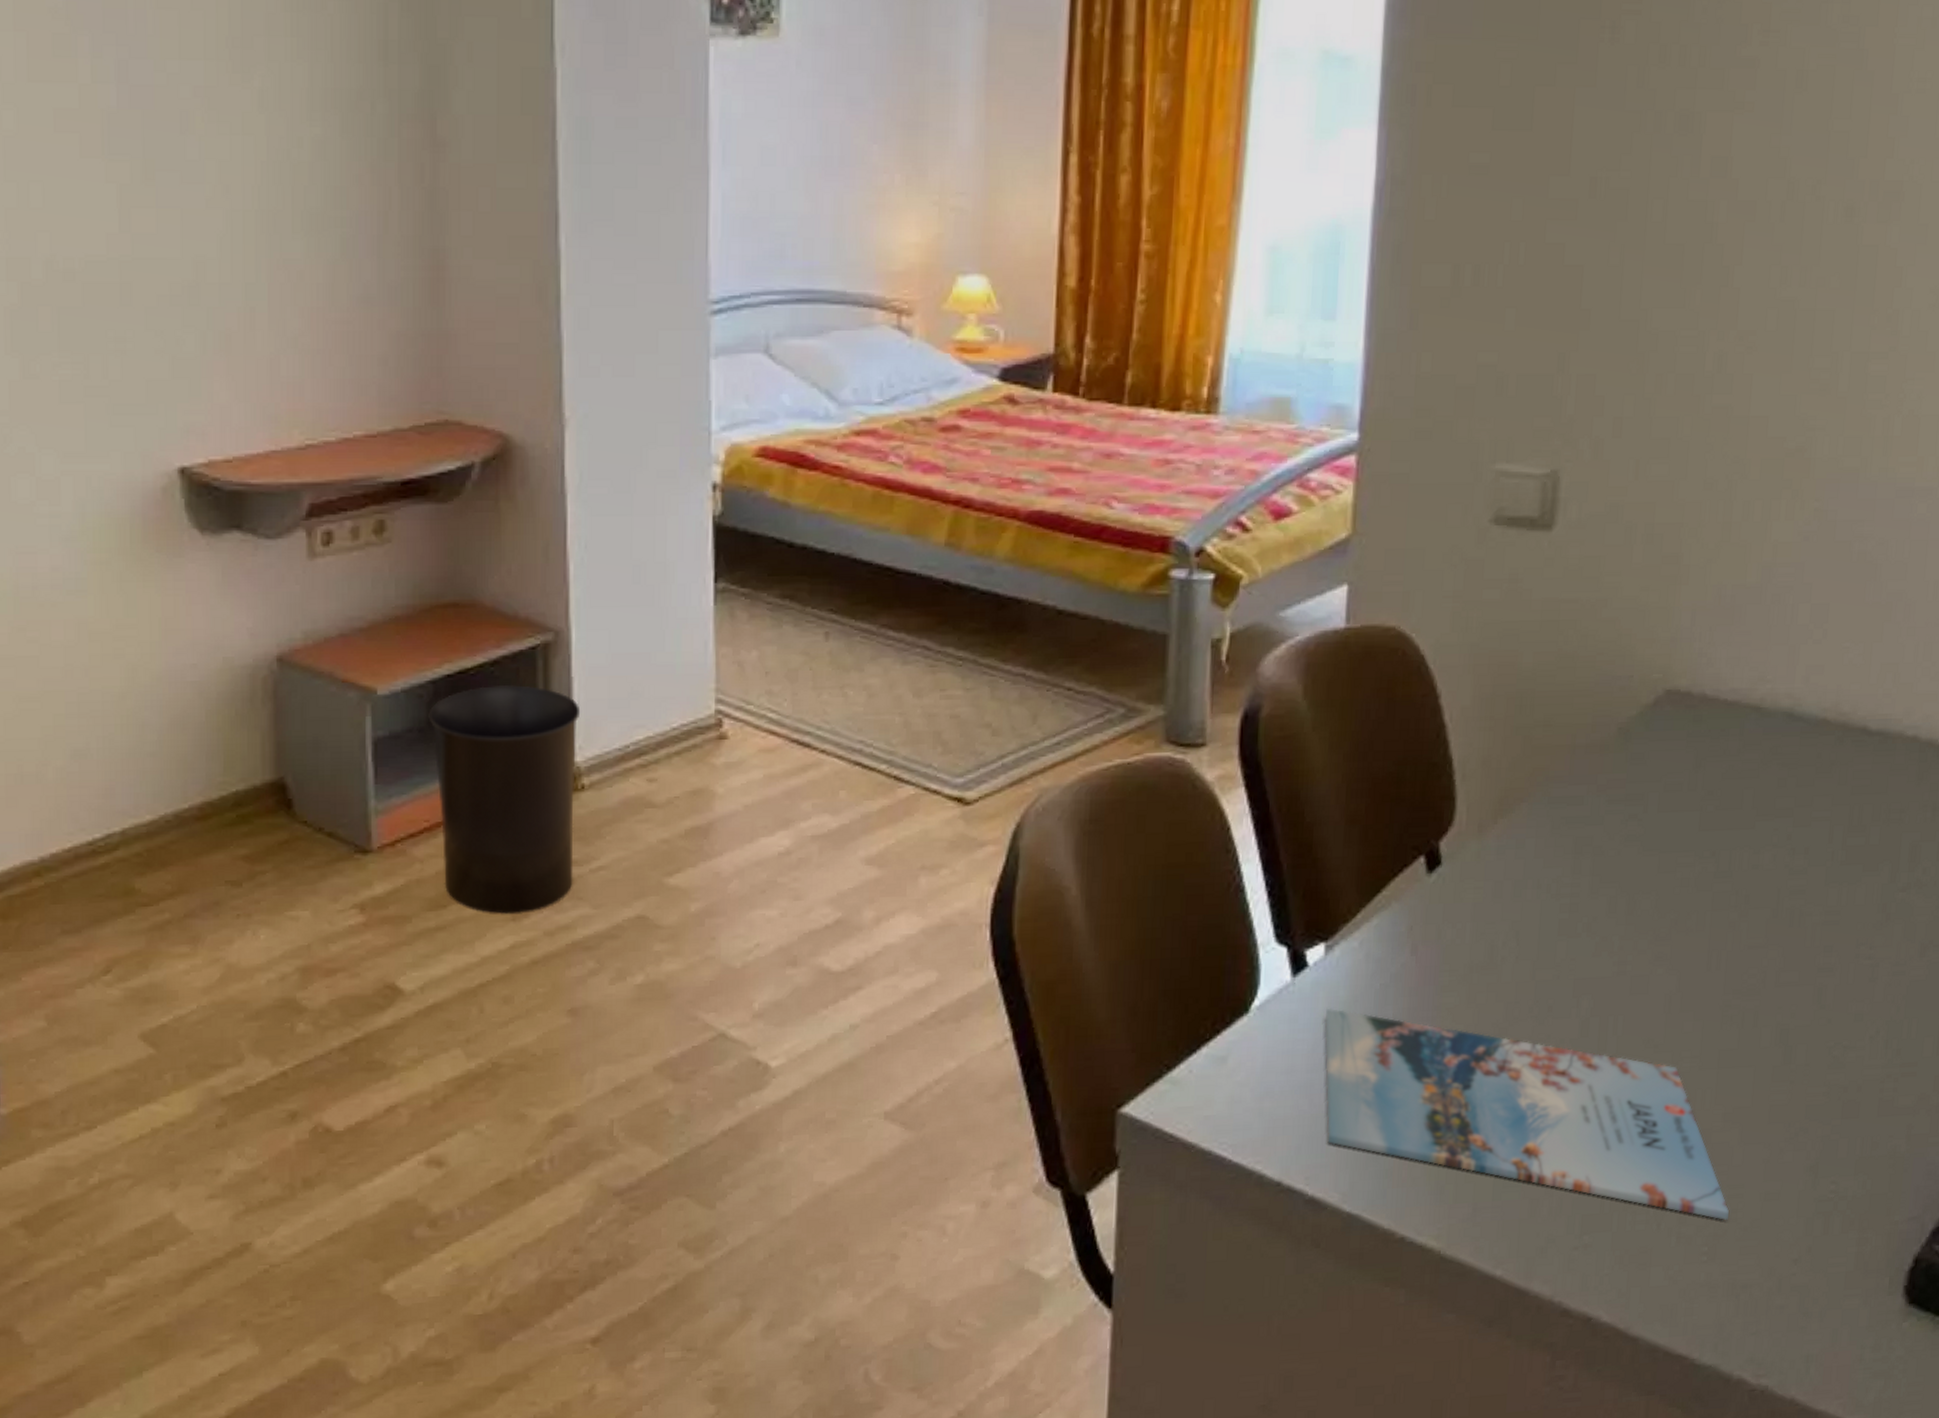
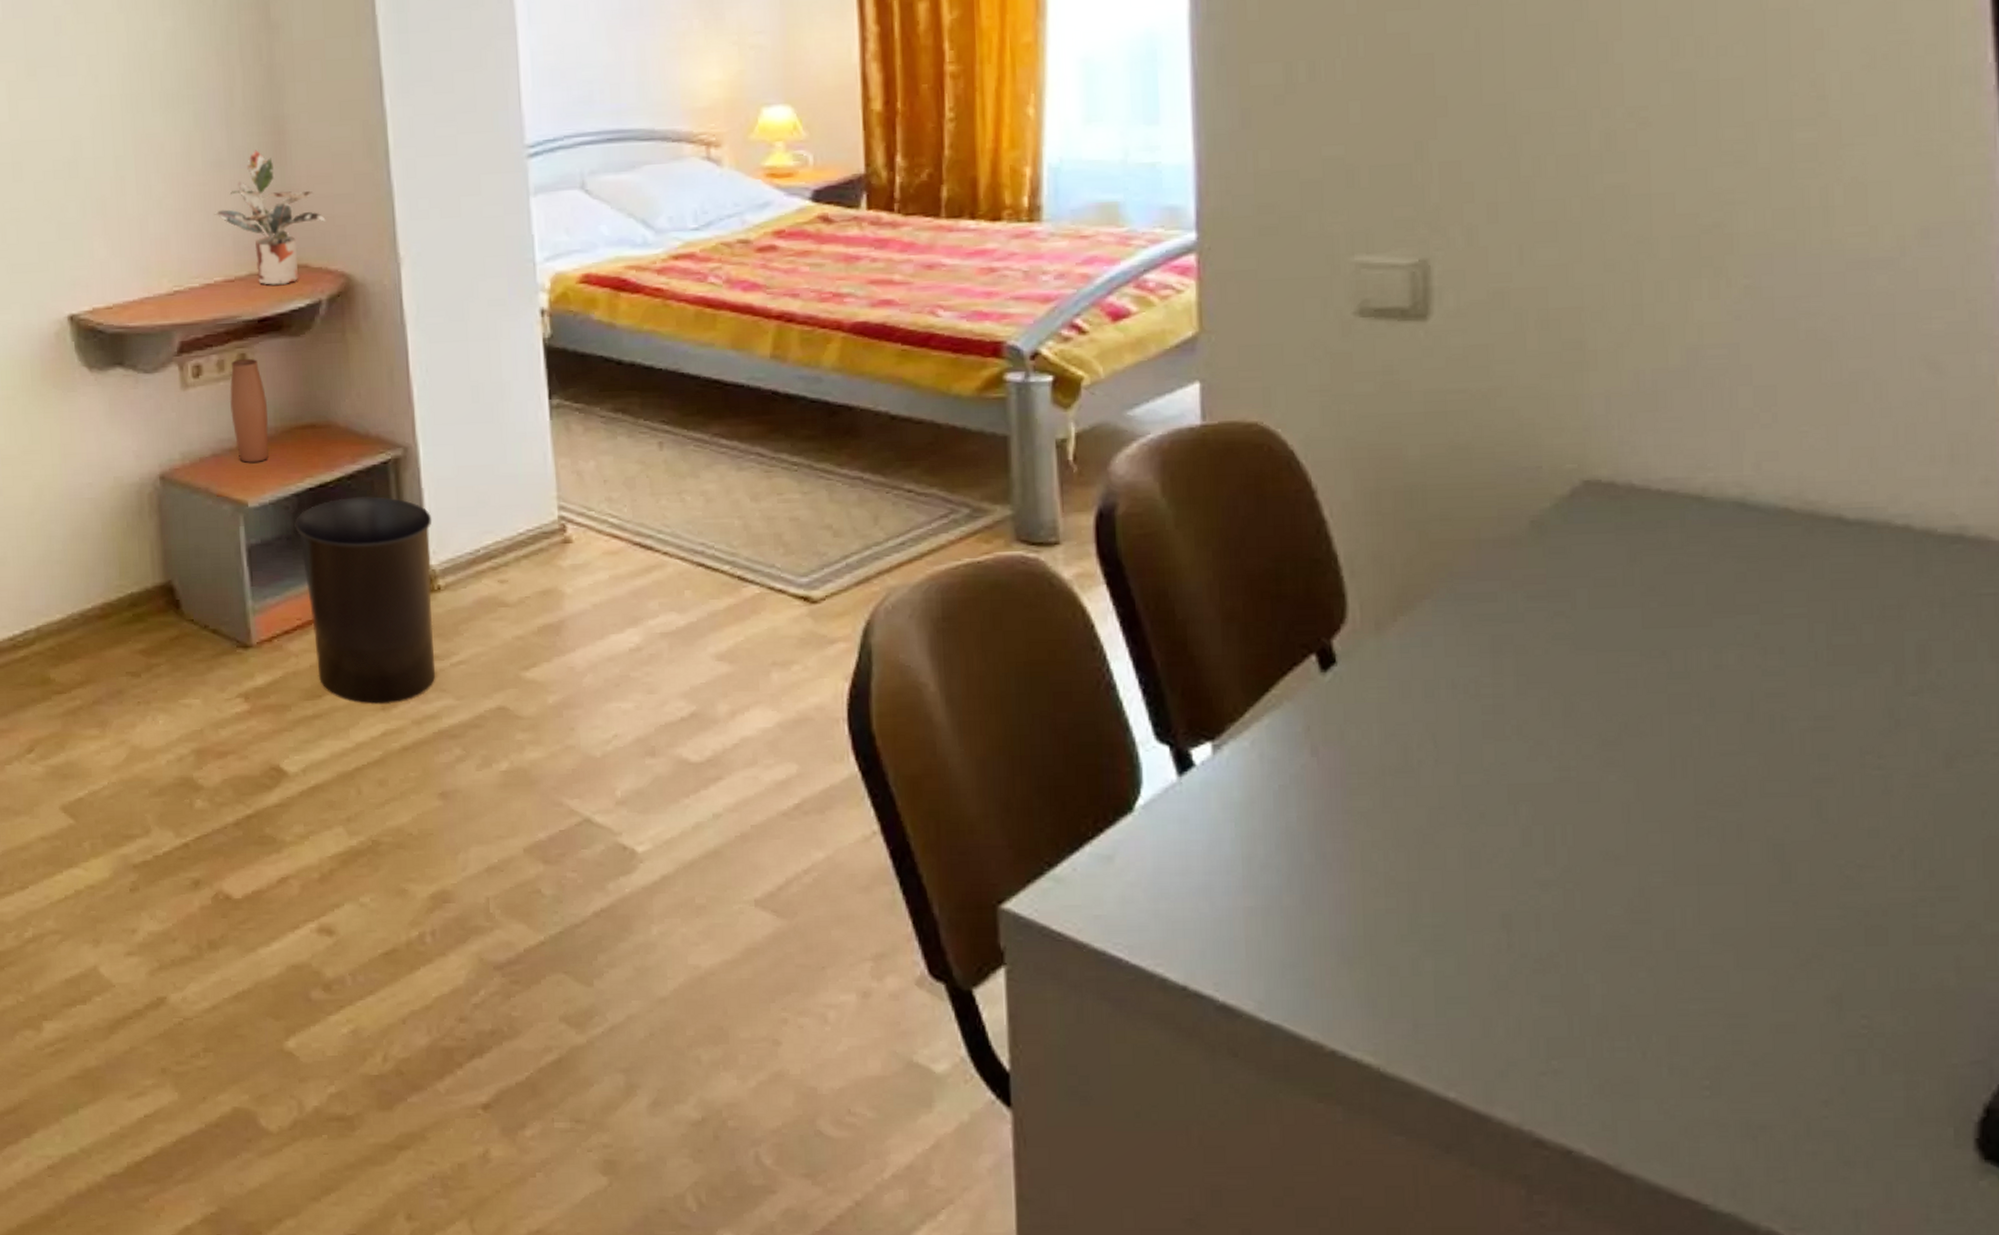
potted plant: none [357,286,485,443] -> present [214,150,326,285]
vase: none [364,525,405,644] -> present [230,358,269,463]
magazine: present [1324,1008,1729,1221] -> none [1219,808,1732,1053]

